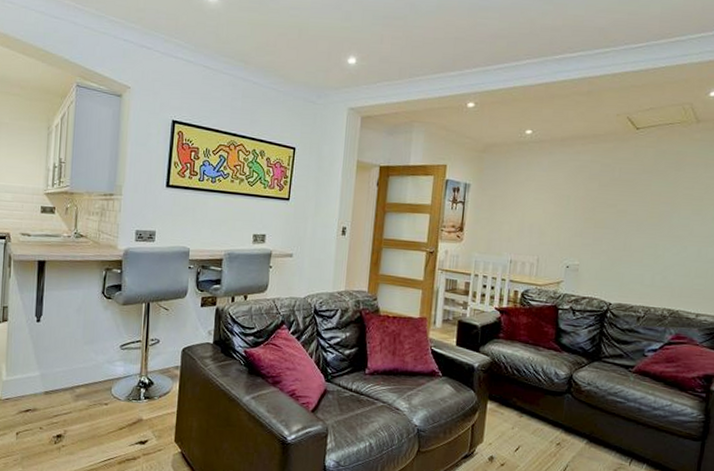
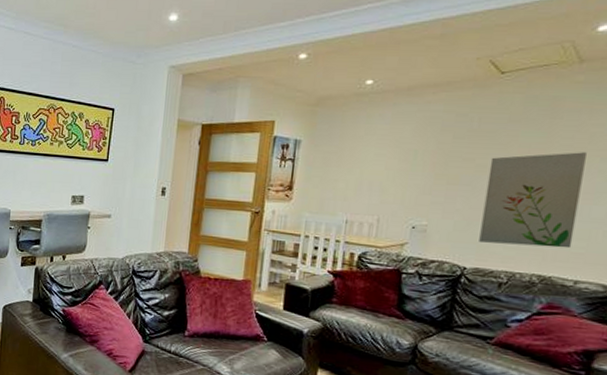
wall art: none [621,200,703,285] -> present [479,152,587,249]

